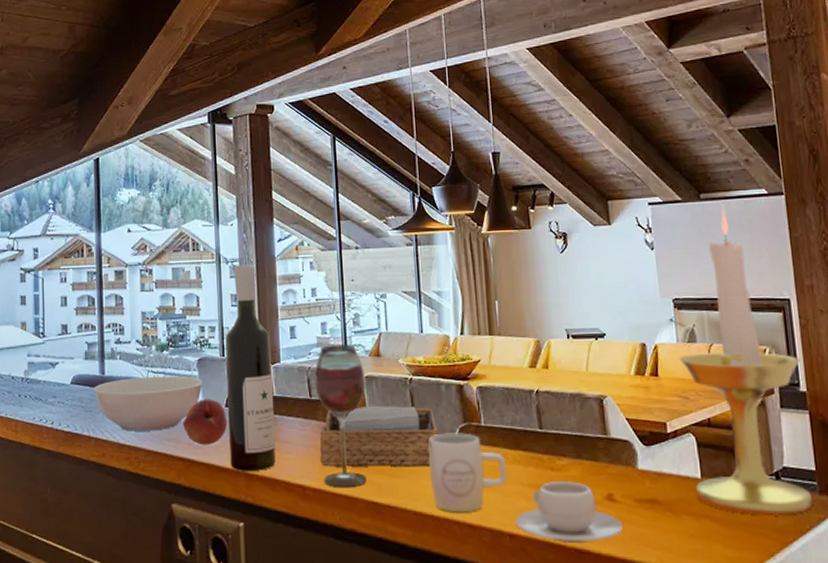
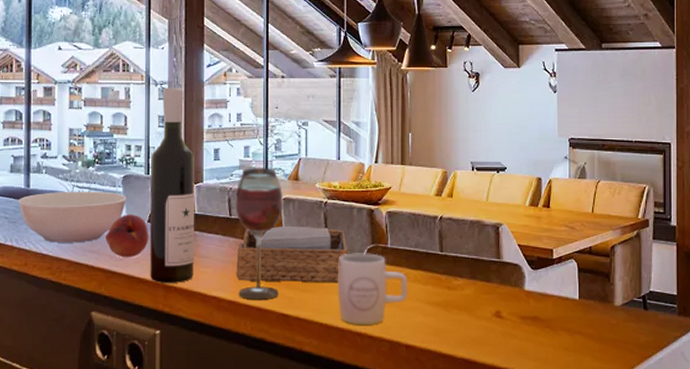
teacup: present [515,481,624,543] -> none [412,299,508,354]
candlestick: present [679,203,814,515] -> none [570,53,674,332]

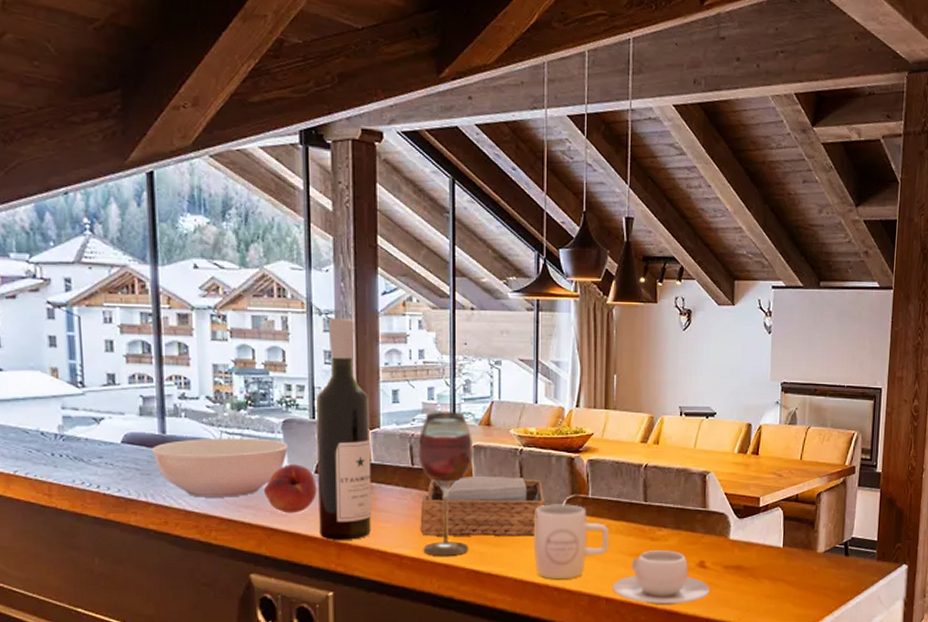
teacup: none [412,299,508,354] -> present [612,550,711,605]

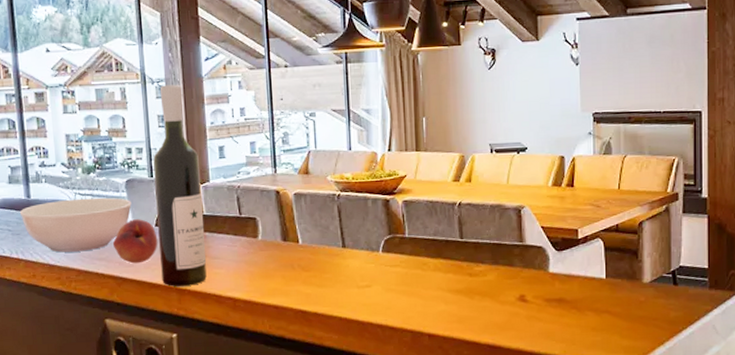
wineglass: present [418,412,472,556] -> none [244,163,295,298]
napkin holder: present [420,475,546,537] -> none [249,220,365,280]
mug: present [533,504,610,579] -> none [354,244,429,317]
teacup: present [612,550,711,605] -> none [434,285,533,340]

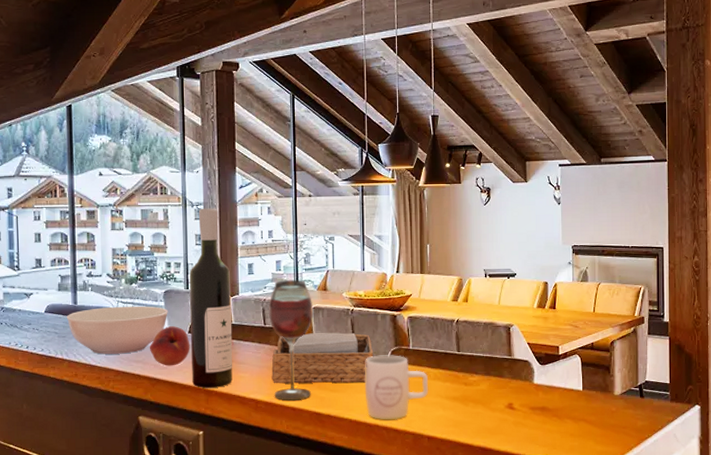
wineglass: none [244,163,295,298] -> present [269,280,313,400]
napkin holder: none [249,220,365,280] -> present [271,332,374,384]
mug: none [354,244,429,317] -> present [364,355,429,420]

